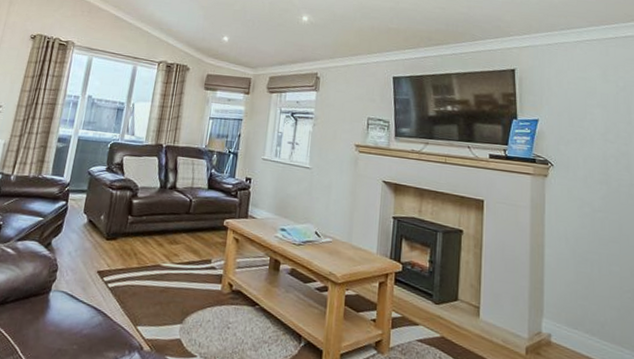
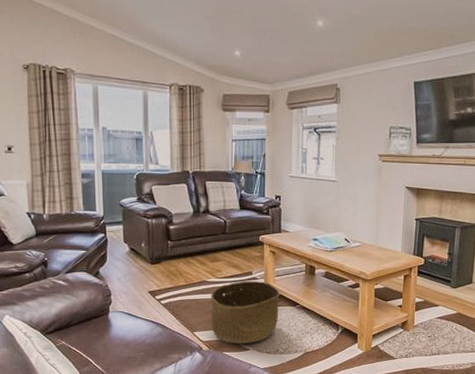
basket: none [157,269,239,349] -> present [211,281,280,344]

